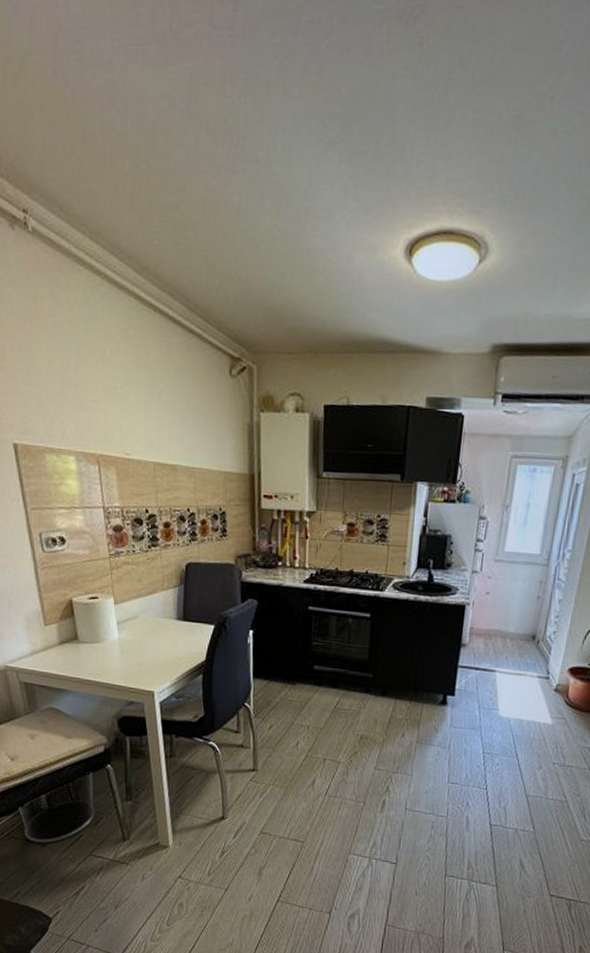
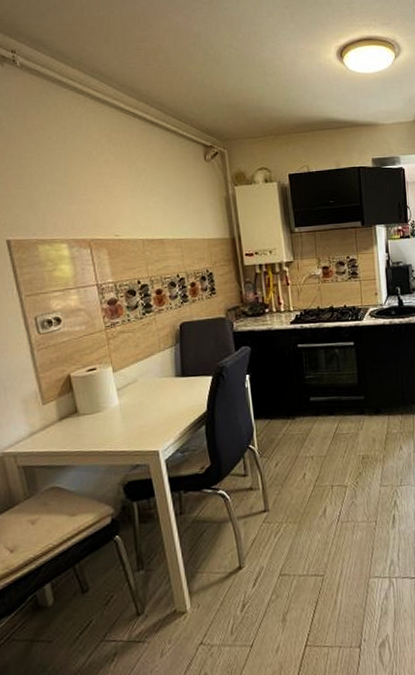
waste bin: present [19,771,95,843] -> none [20,547,105,641]

